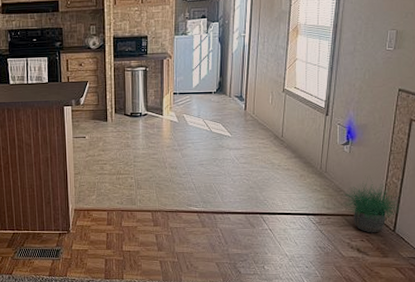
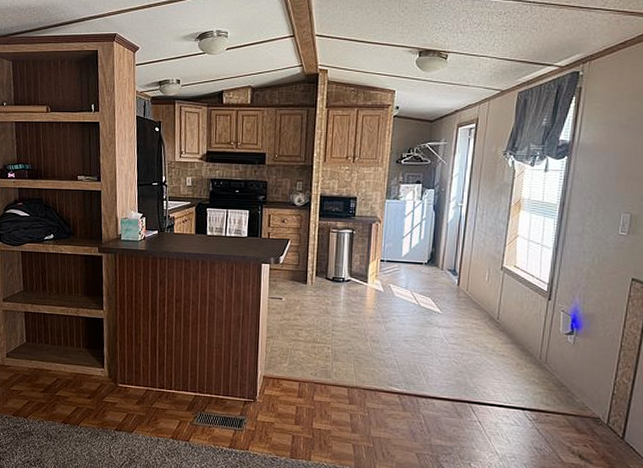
potted plant: present [341,177,400,233] -> none [562,374,631,439]

